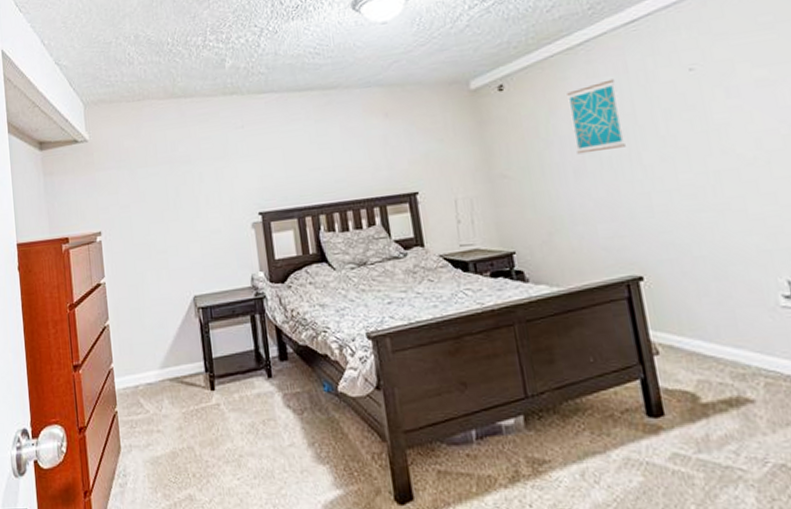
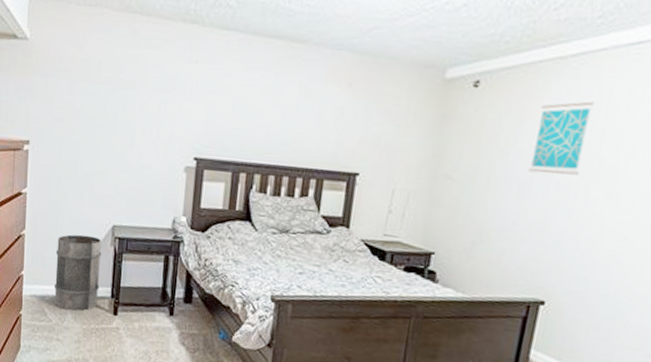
trash bin: none [142,311,192,397] -> present [54,234,102,312]

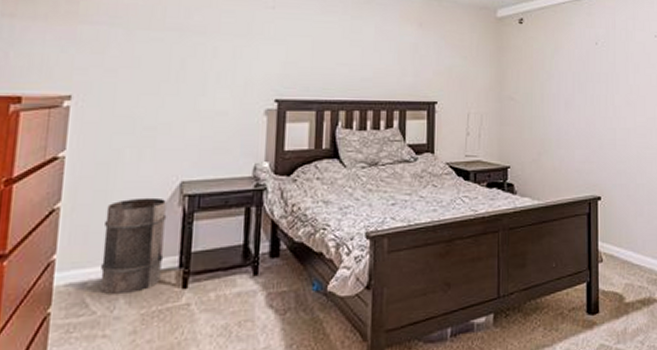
wall art: present [528,101,594,175] -> none [570,32,605,90]

